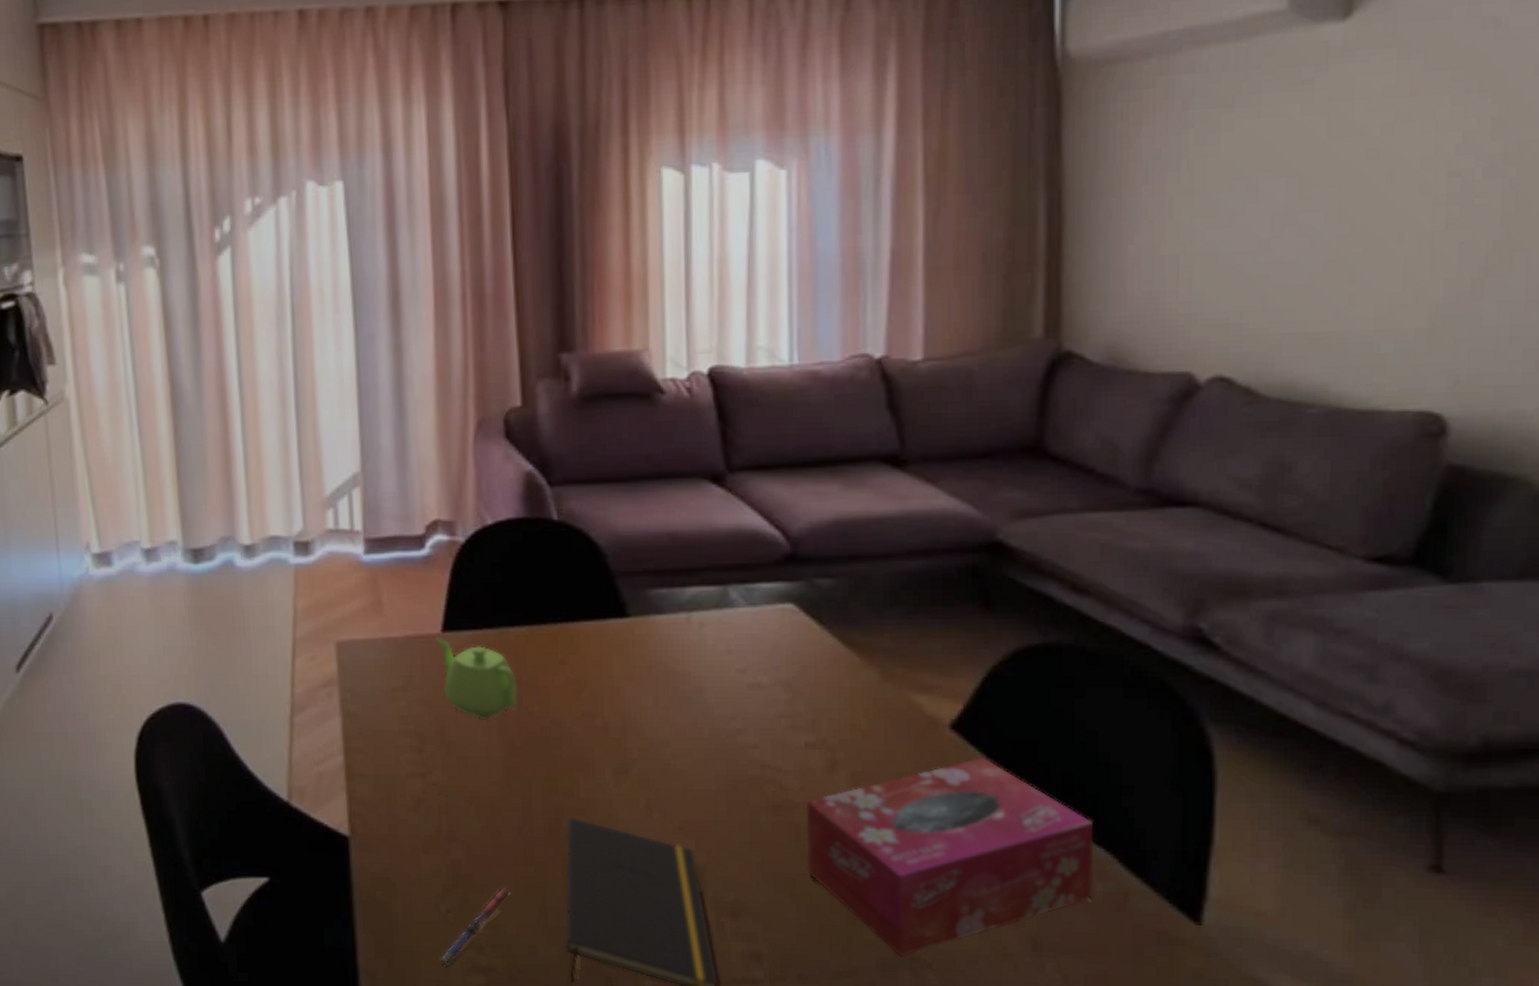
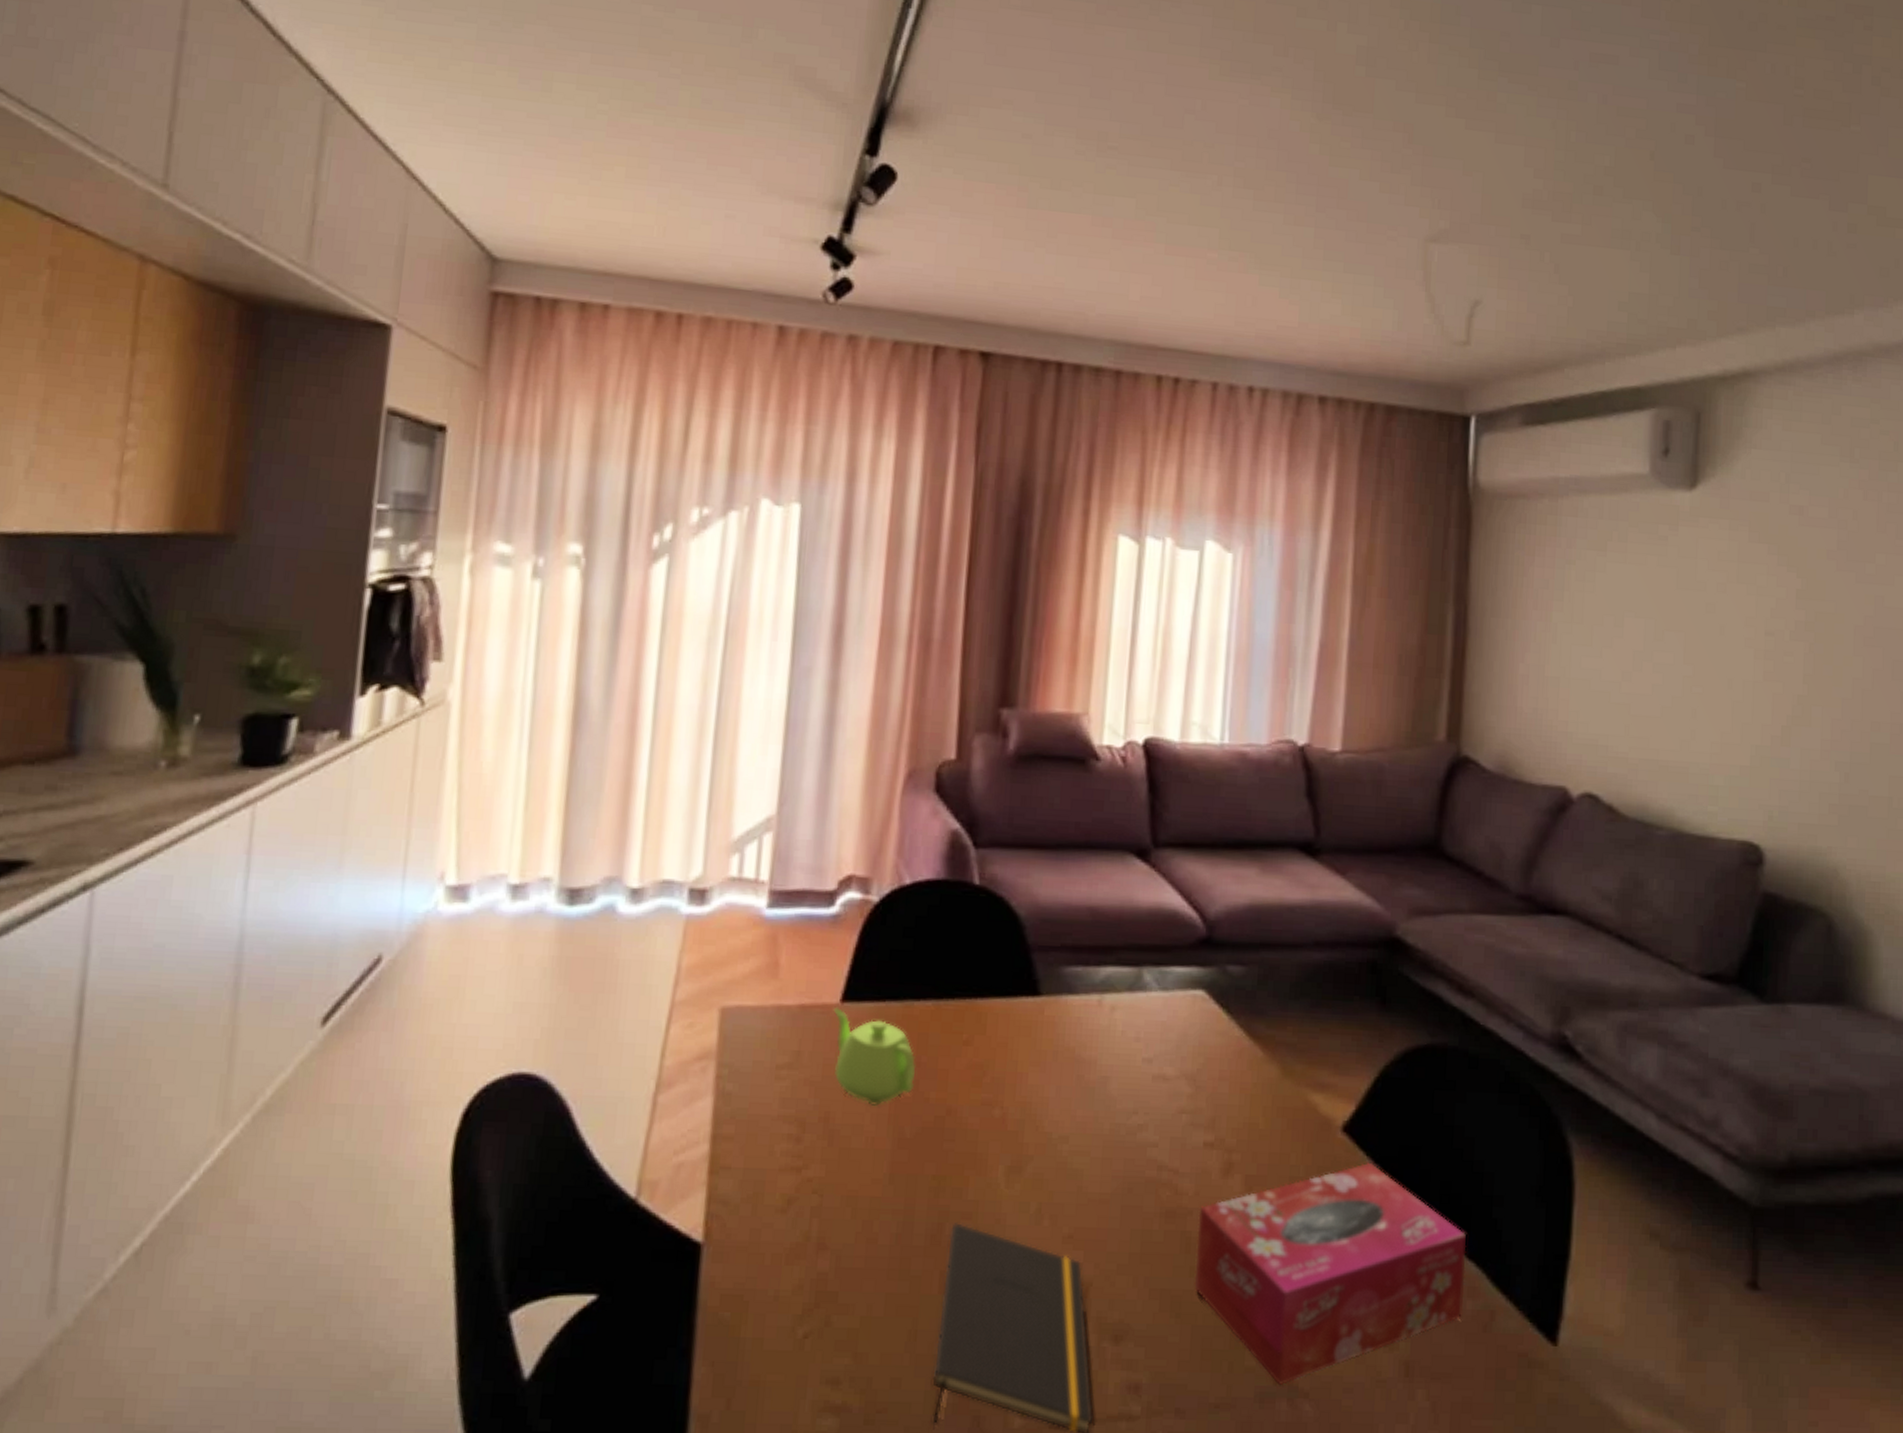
pen: present [439,886,511,965] -> none [787,1306,879,1404]

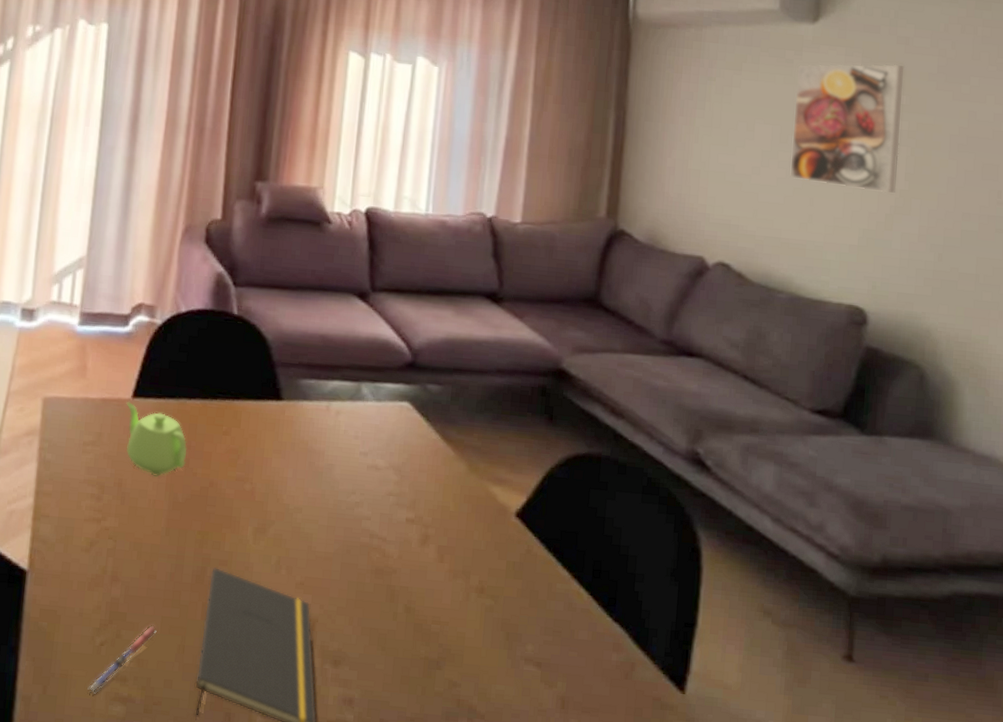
pen: none [787,1306,879,1404] -> present [87,625,157,694]
tissue box: present [1194,1162,1467,1385] -> none [396,541,613,707]
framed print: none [1666,539,1799,700] -> present [789,64,905,193]

